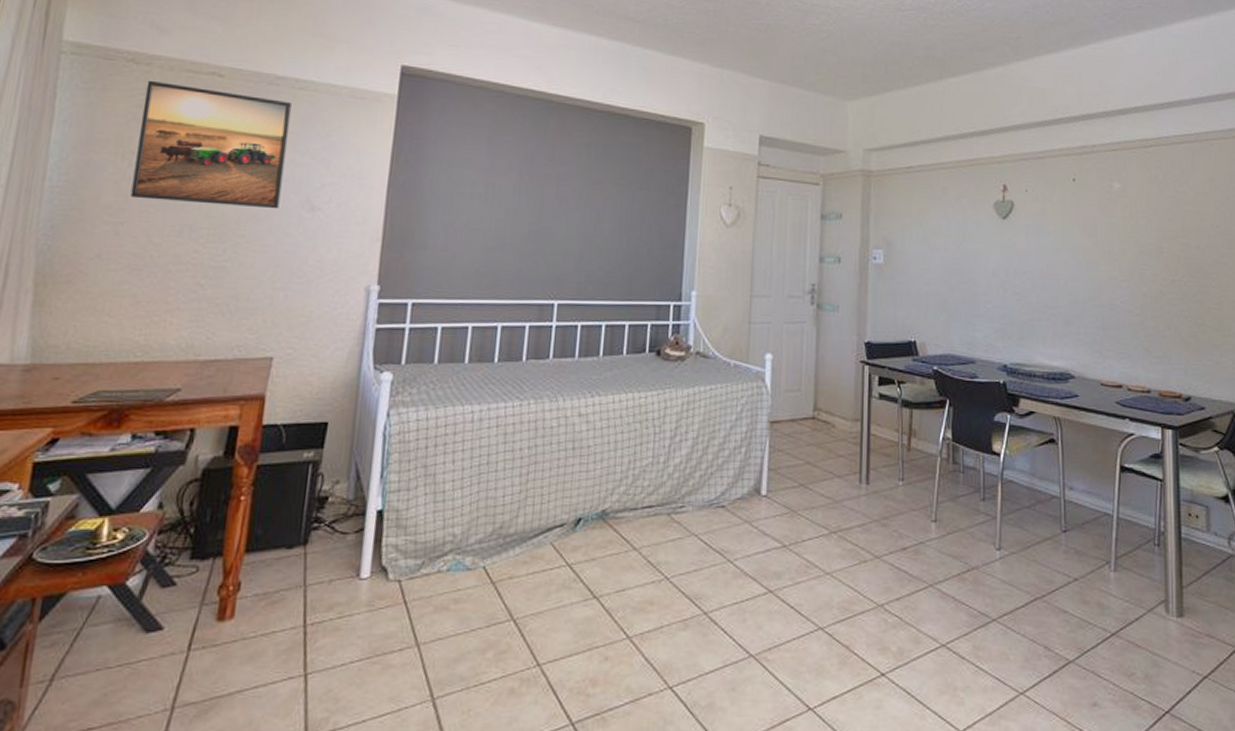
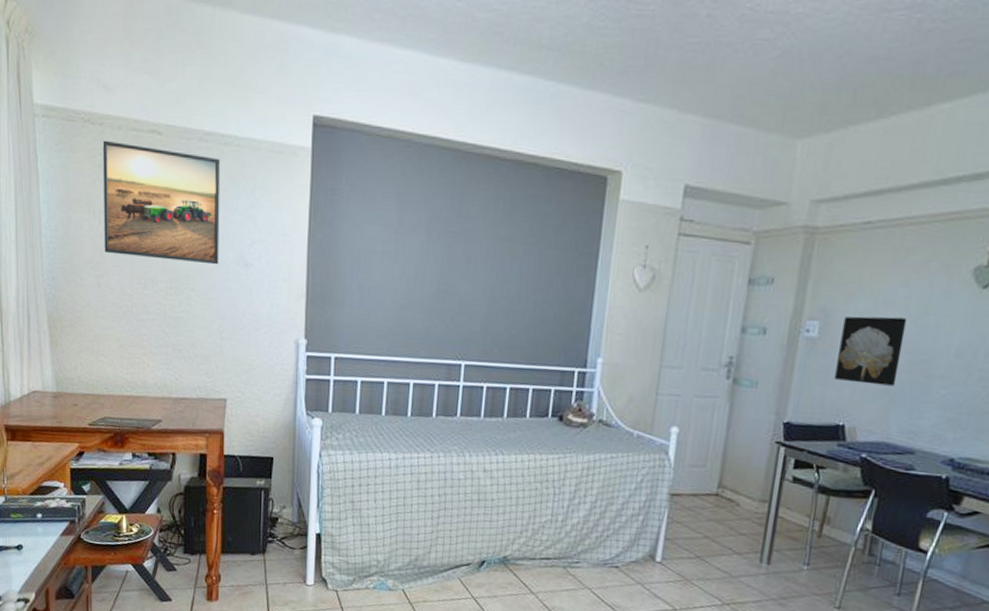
wall art: none [902,244,952,304] -> present [835,316,908,386]

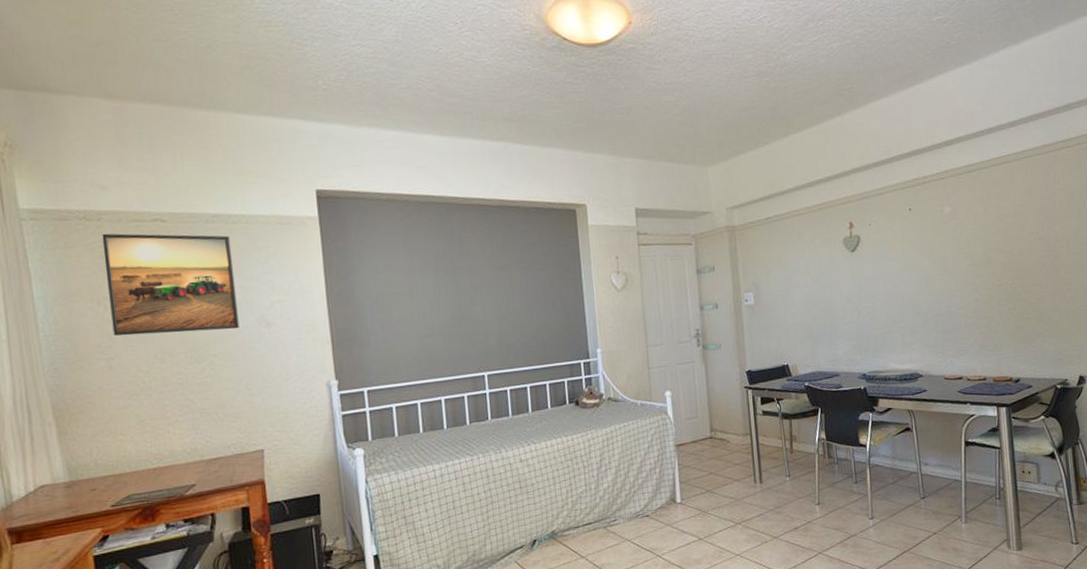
wall art: present [835,316,908,386] -> none [769,280,814,332]

